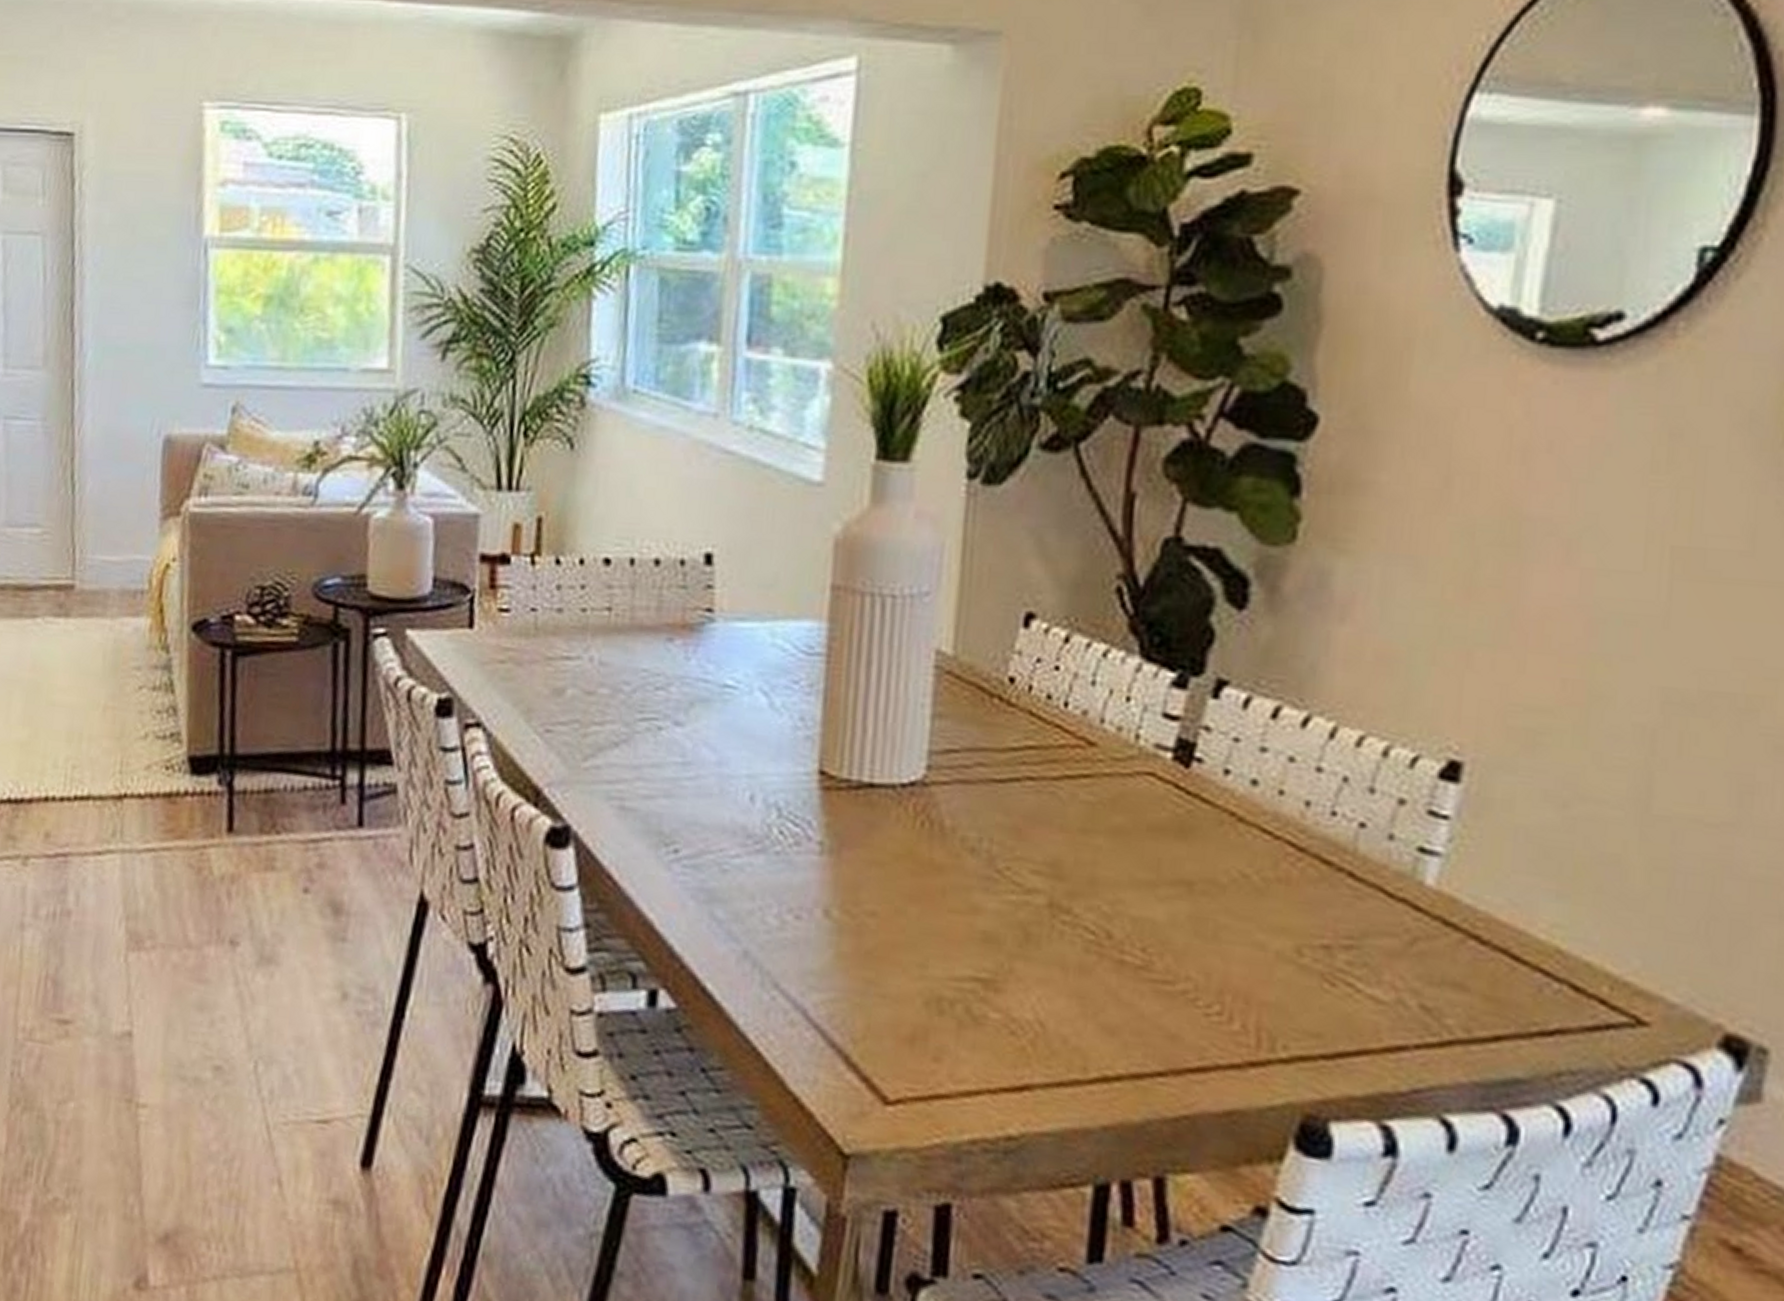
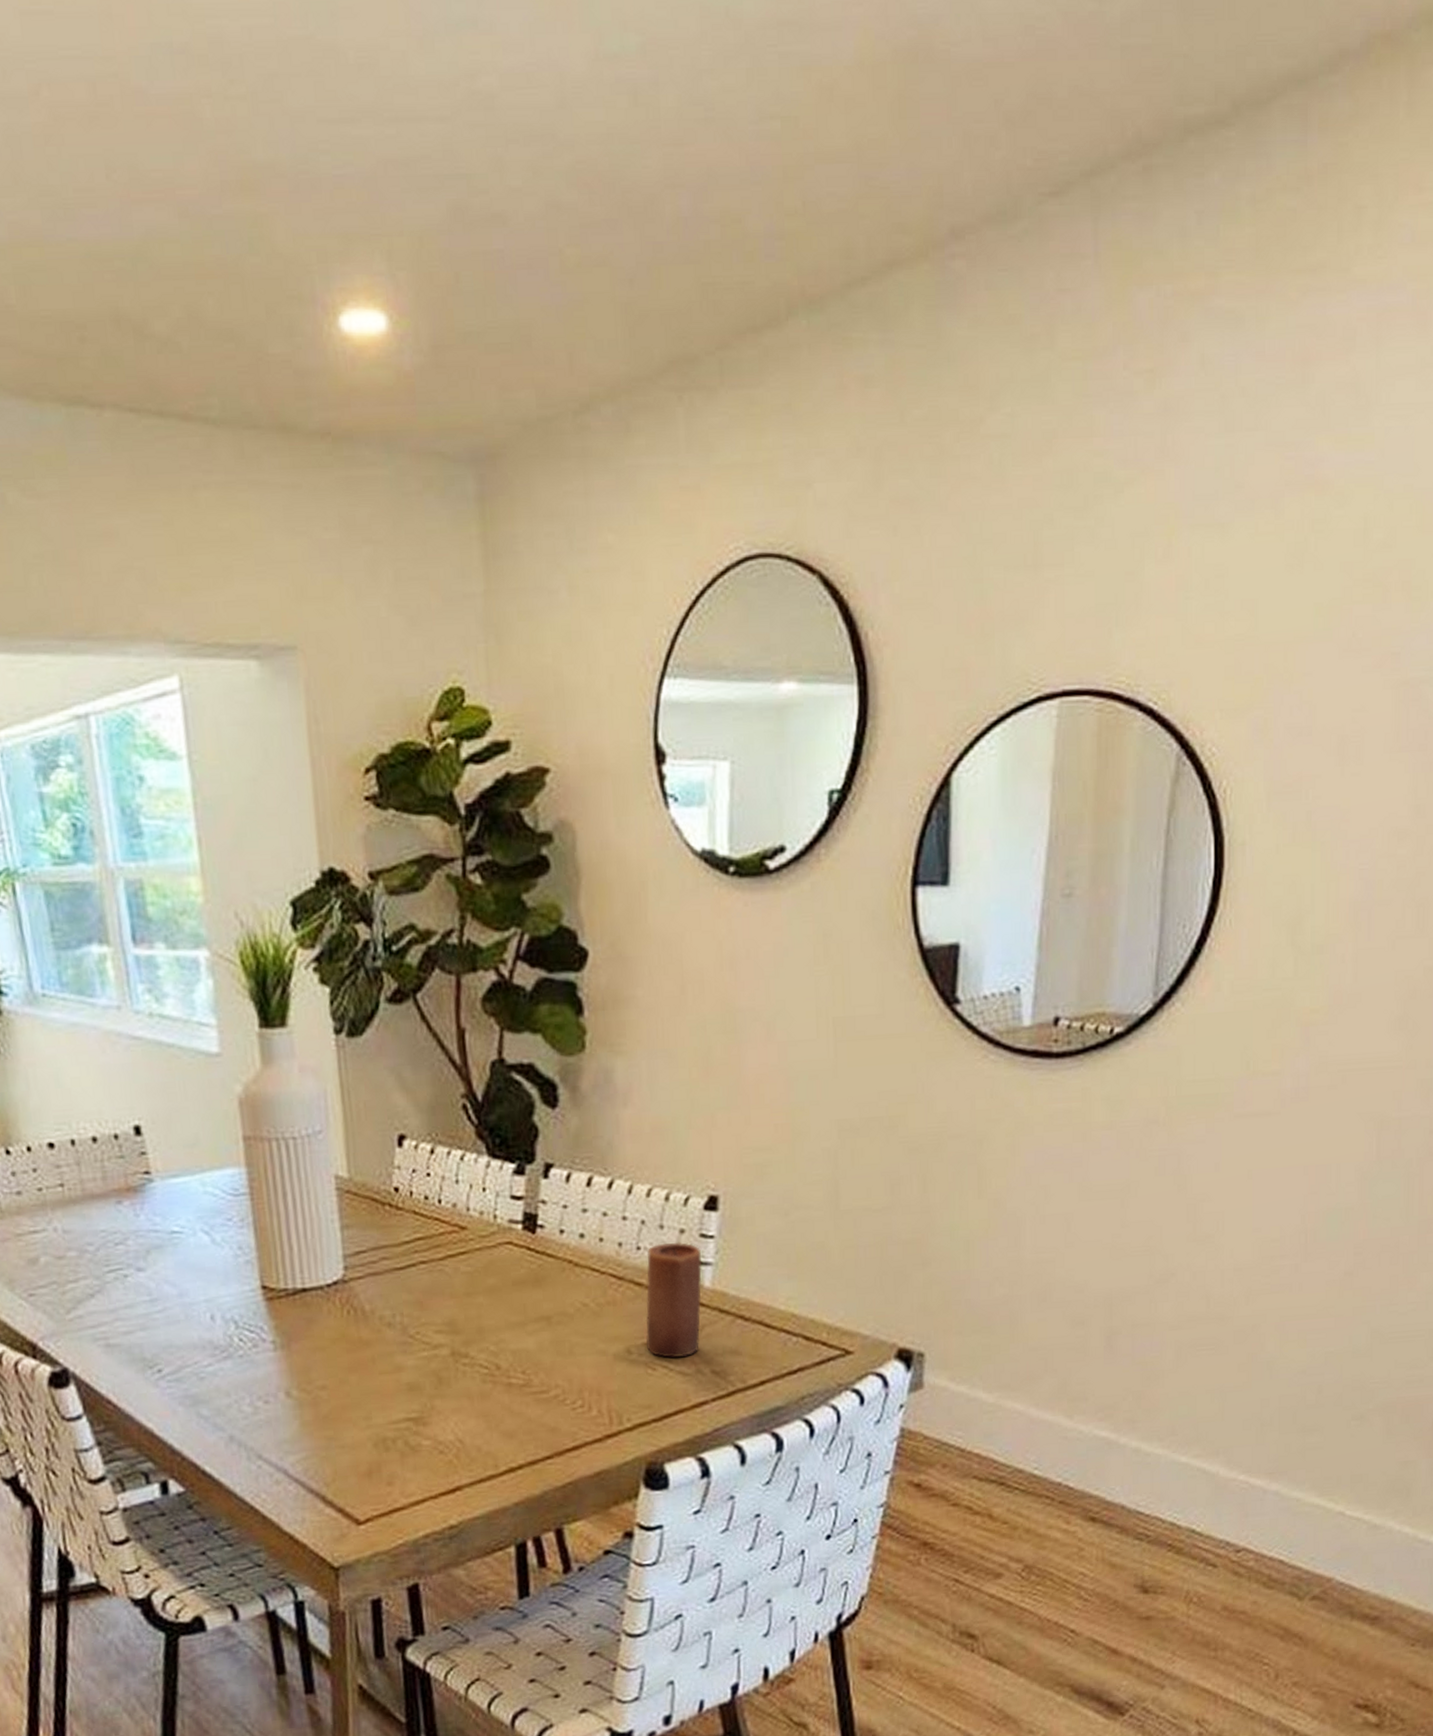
candle: none [1327,813,1427,976] -> present [645,1242,702,1358]

